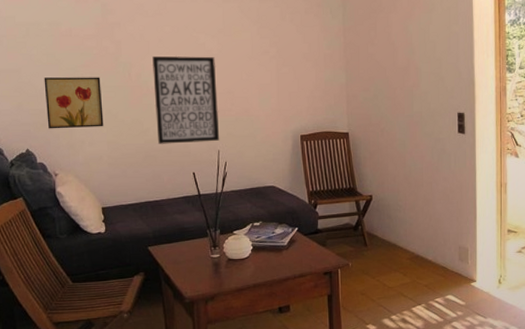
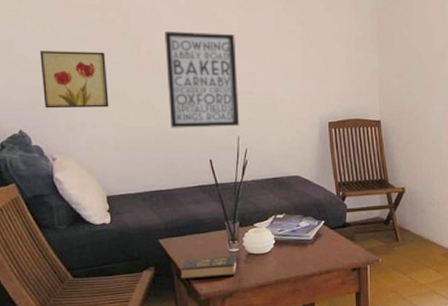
hardback book: none [167,261,218,284] -> present [180,255,237,280]

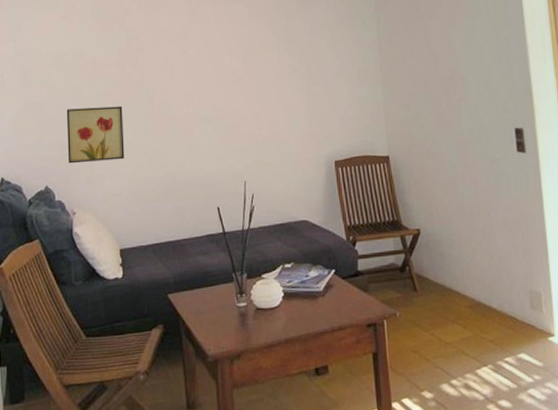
wall art: present [165,32,240,128] -> none [176,78,247,176]
hardback book: present [180,255,237,280] -> none [188,310,245,339]

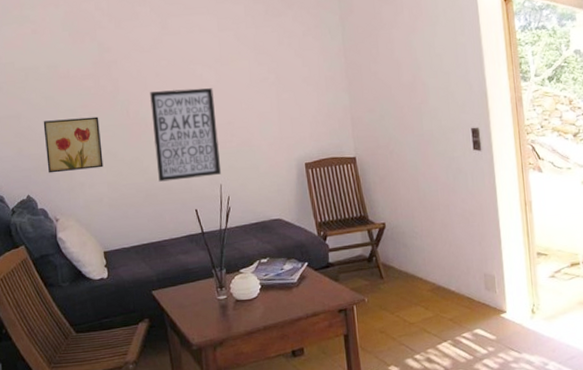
wall art: none [176,78,247,176] -> present [150,88,222,182]

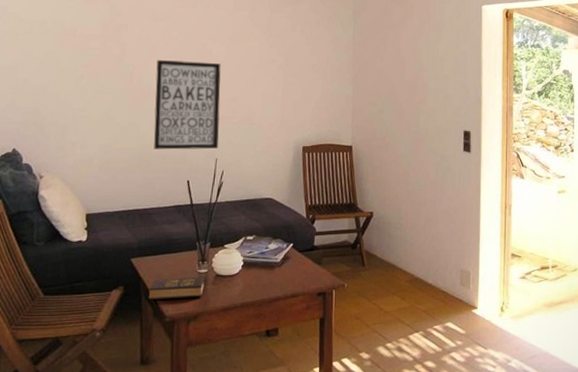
wall art: present [43,116,104,173] -> none [39,76,101,129]
hardback book: none [172,303,226,331] -> present [148,276,205,301]

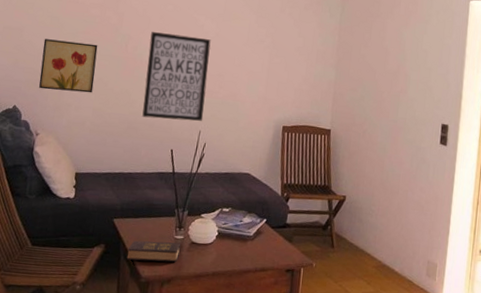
wall art: none [39,76,101,129] -> present [39,39,98,93]

